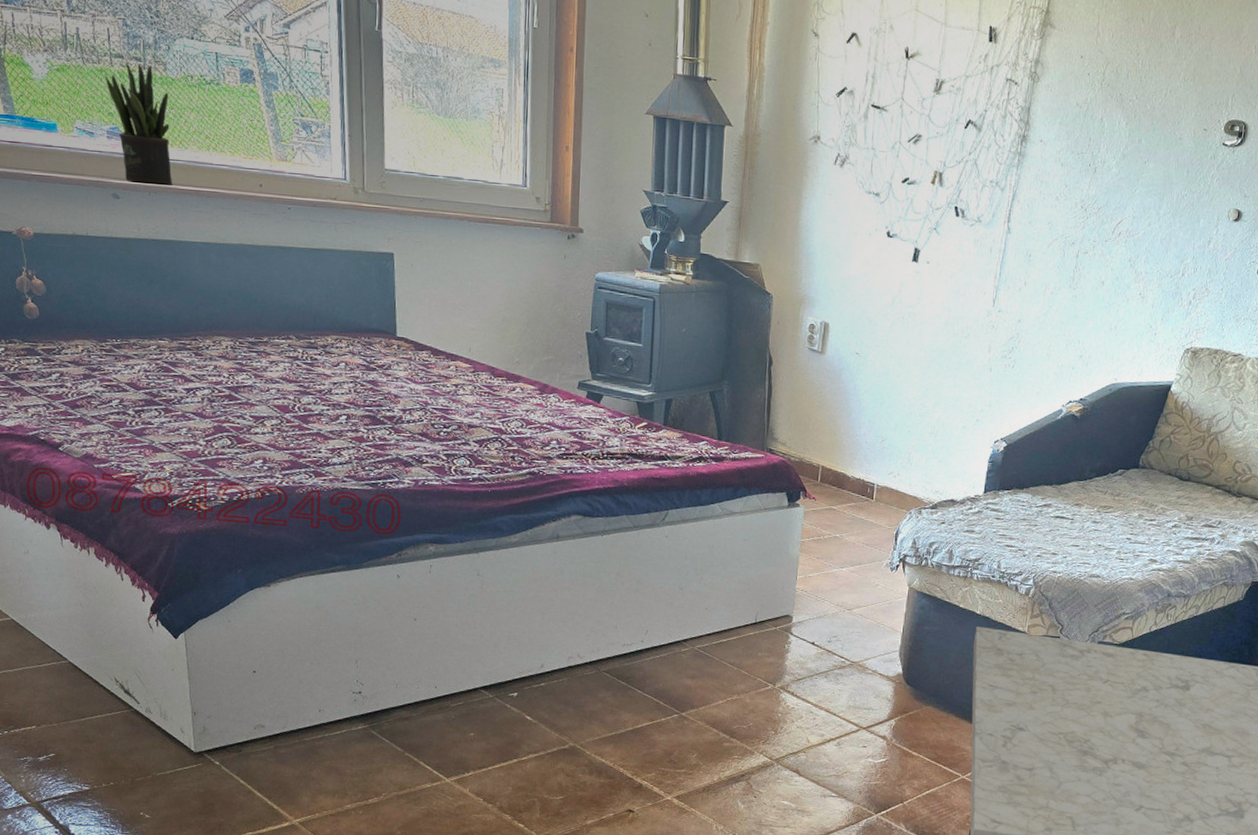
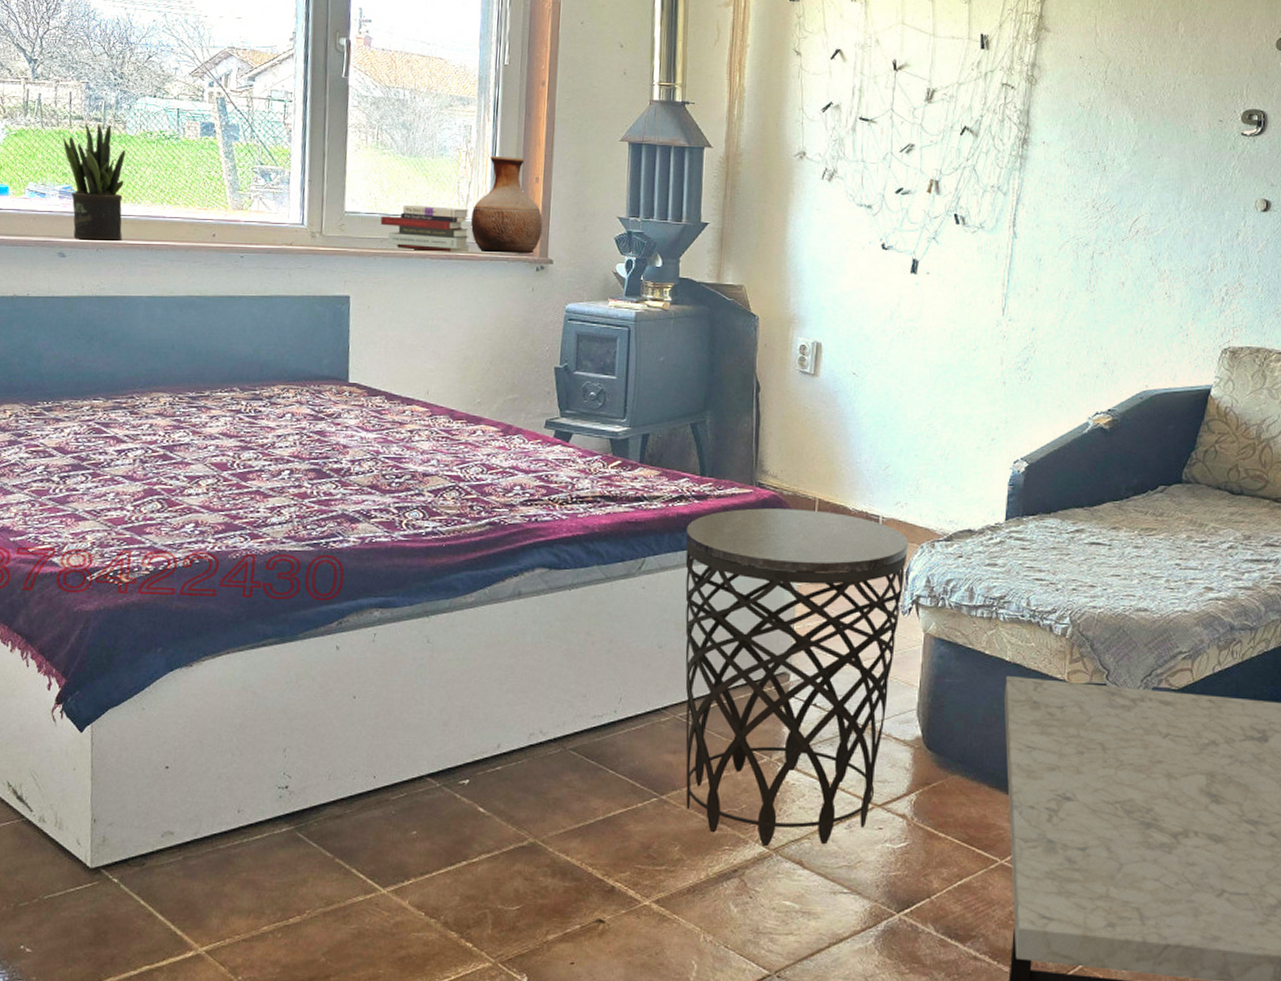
books: none [419,166,505,217] -> present [380,204,470,252]
vase: none [505,121,573,222] -> present [471,155,543,254]
side table: none [702,471,900,758] -> present [685,508,909,847]

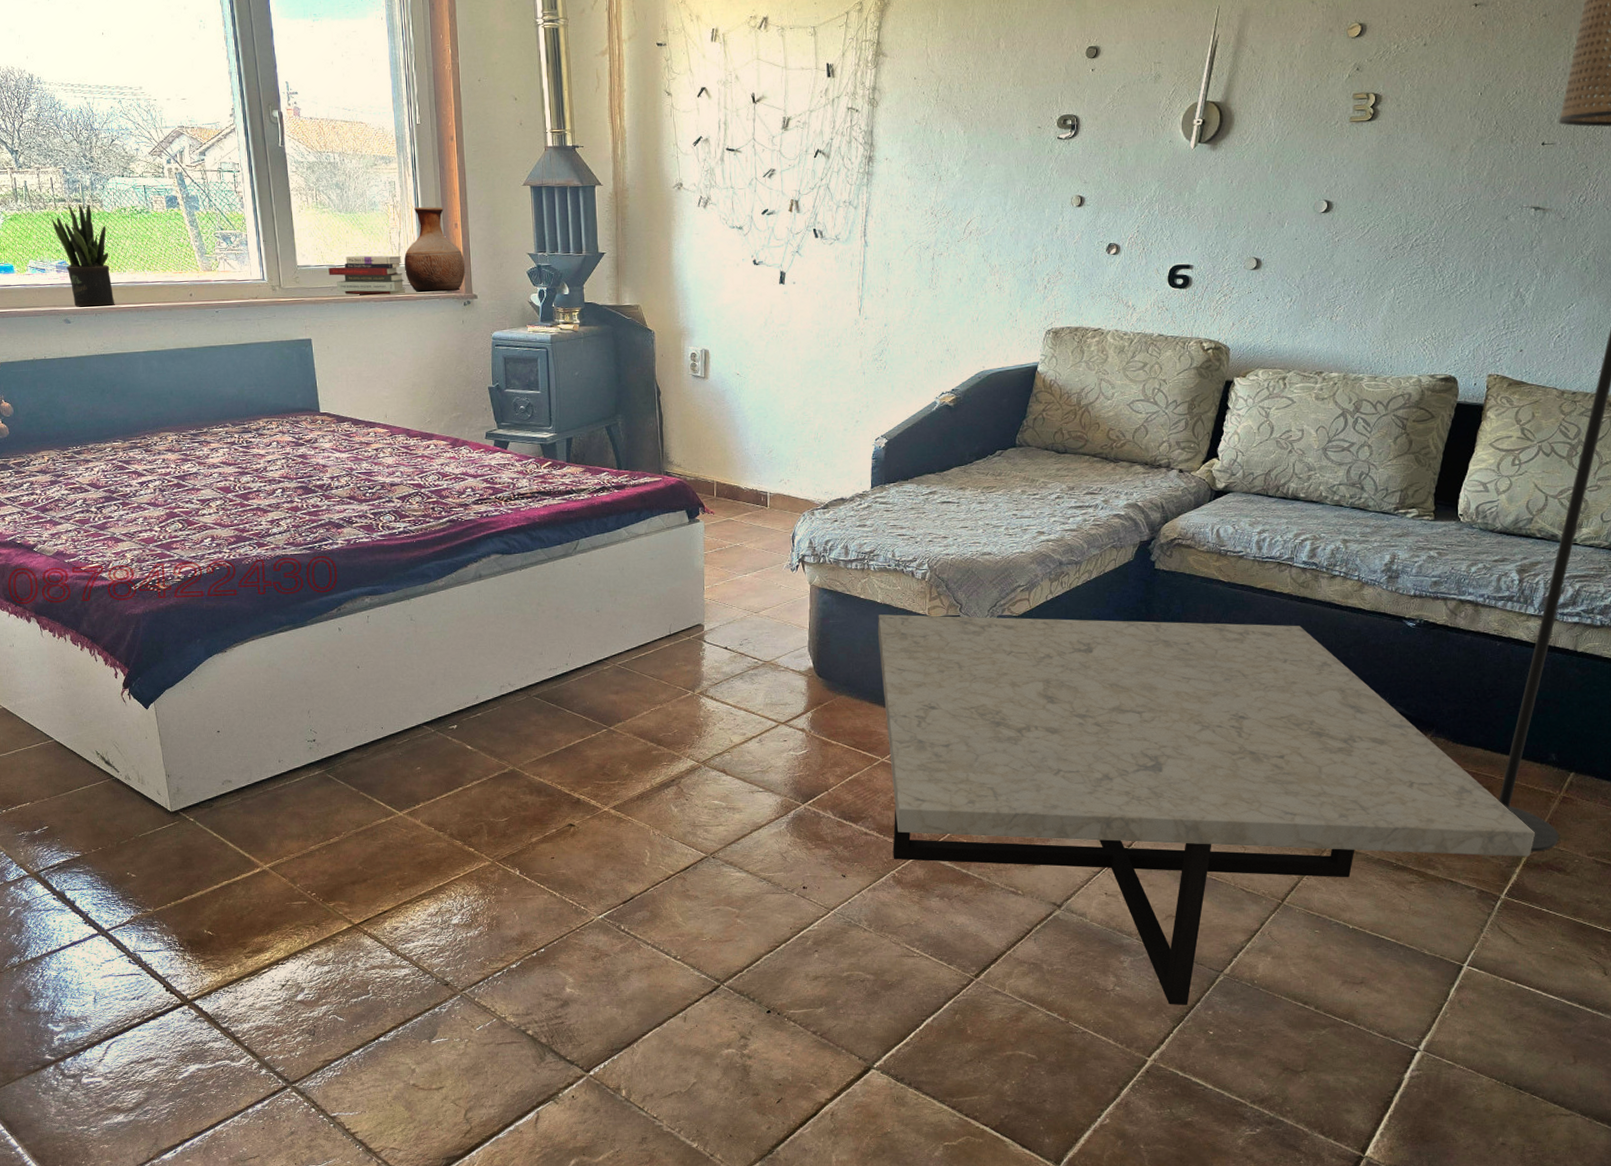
side table: present [685,508,909,847] -> none [609,491,793,761]

